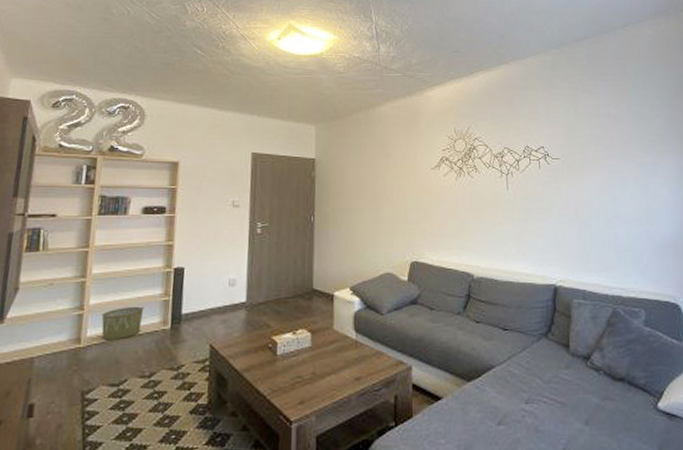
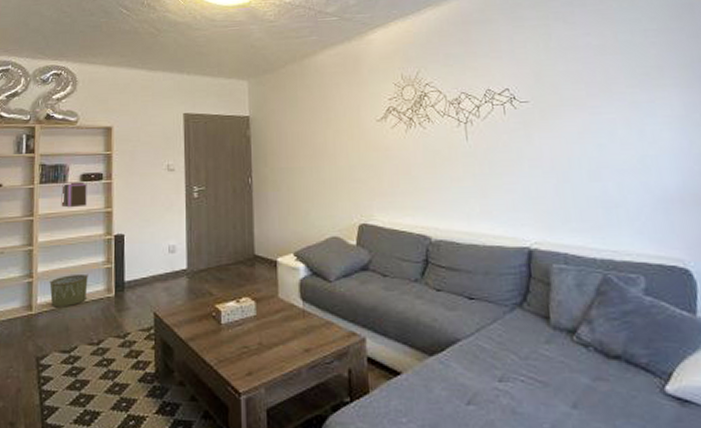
books: none [119,214,149,240] -> present [61,181,87,208]

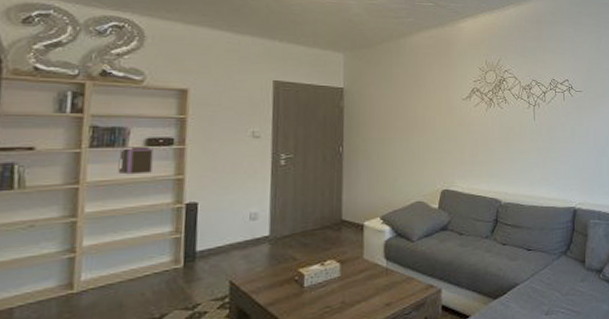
basket: present [49,273,89,308] -> none [98,245,151,284]

